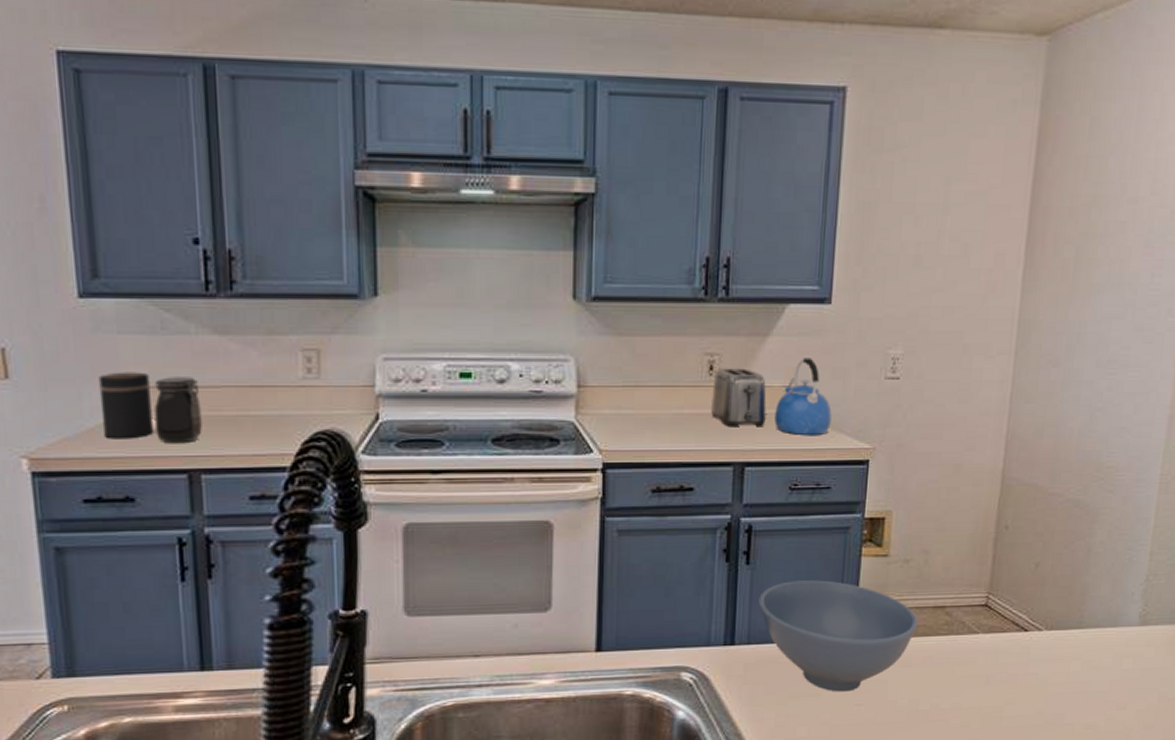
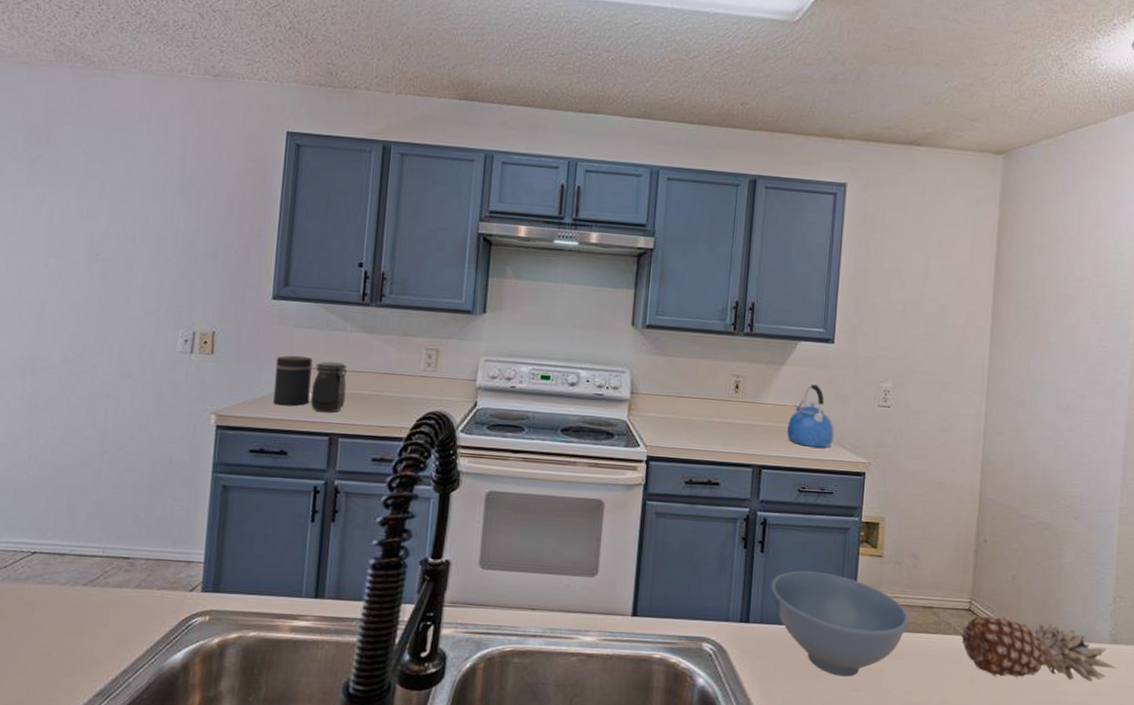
toaster: present [711,368,767,428] -> none [736,387,781,438]
fruit: none [974,609,1143,674] -> present [959,615,1116,682]

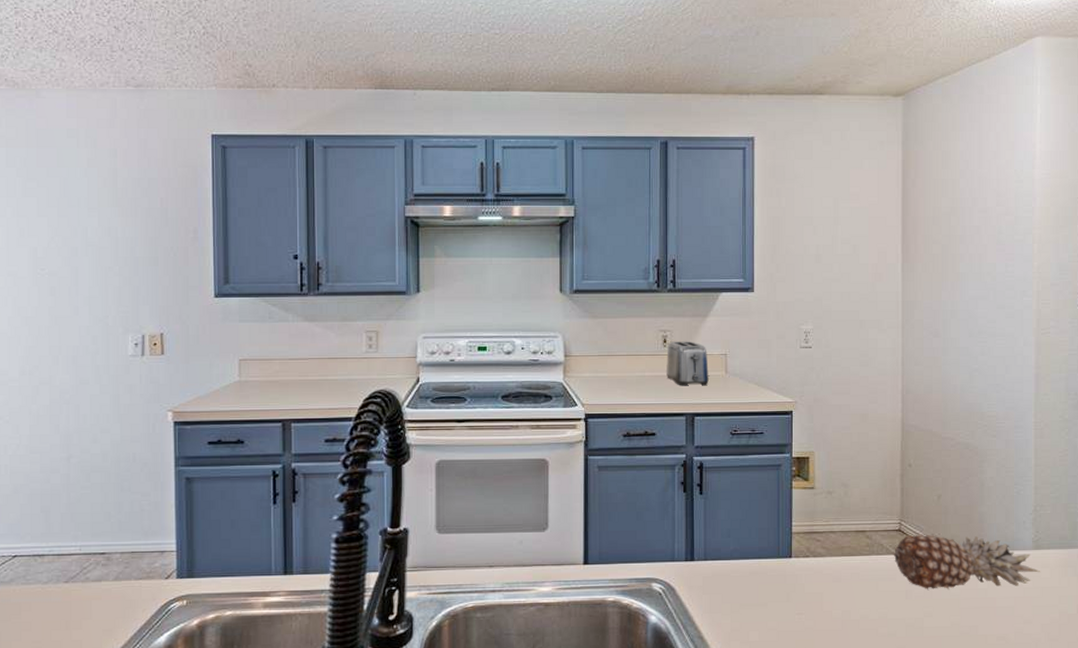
cylinder: present [273,355,313,406] -> none [224,349,259,398]
jar: present [311,361,347,413] -> none [262,352,294,401]
toaster: none [736,387,781,438] -> present [666,341,709,386]
bowl: present [771,570,909,677] -> none [712,508,844,603]
kettle: present [787,384,834,448] -> none [716,332,760,392]

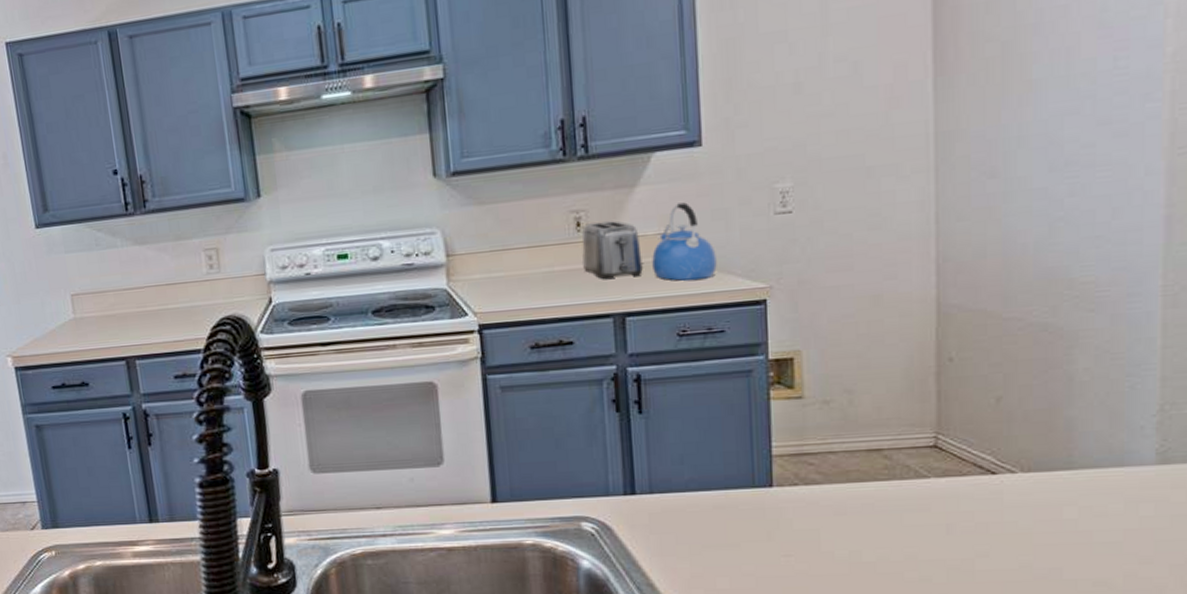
kettle: none [716,332,760,392] -> present [652,202,717,281]
fruit: present [892,534,1040,590] -> none [923,449,1168,522]

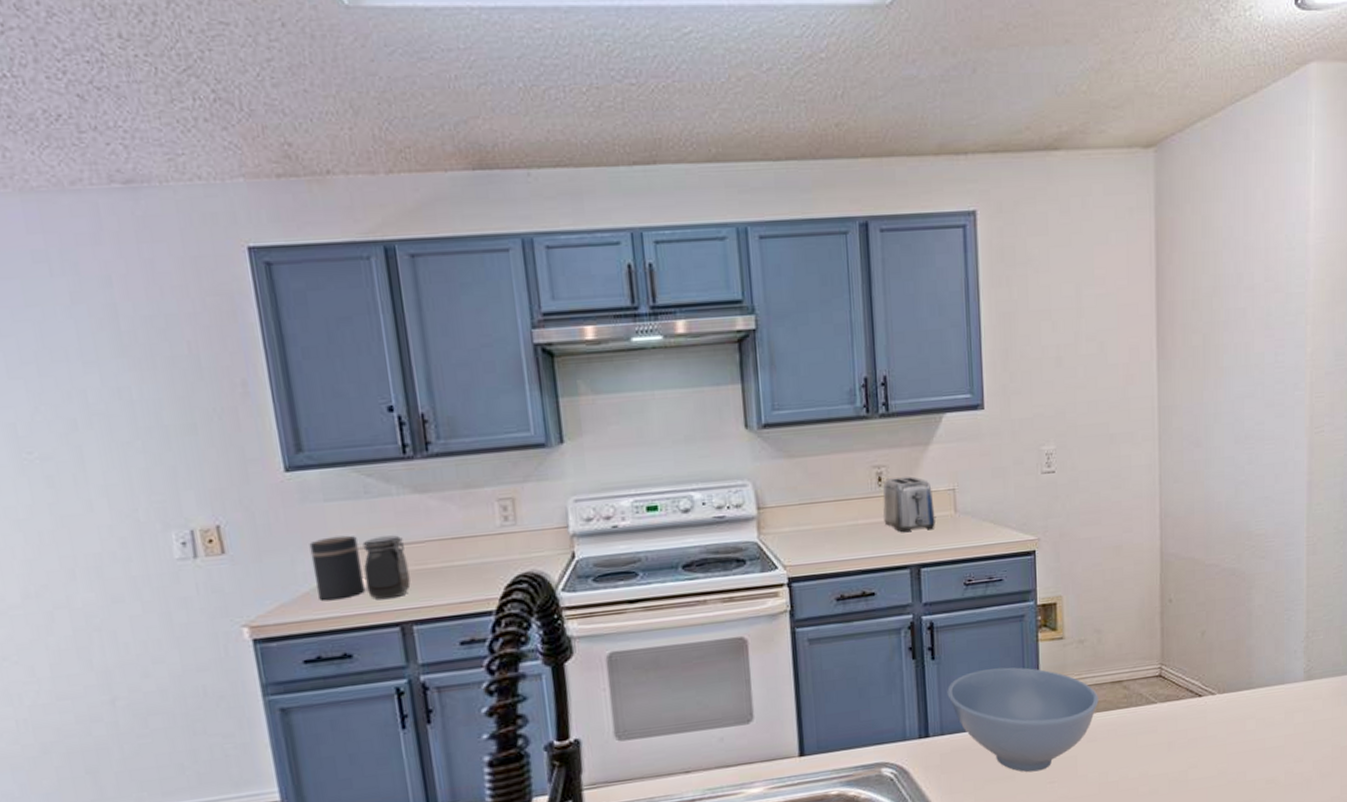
cylinder: none [54,281,97,337] -> present [309,535,365,601]
jar: none [95,281,134,337] -> present [362,535,411,600]
kettle: present [652,202,717,281] -> none [943,461,996,534]
bowl: none [657,426,849,542] -> present [947,667,1099,772]

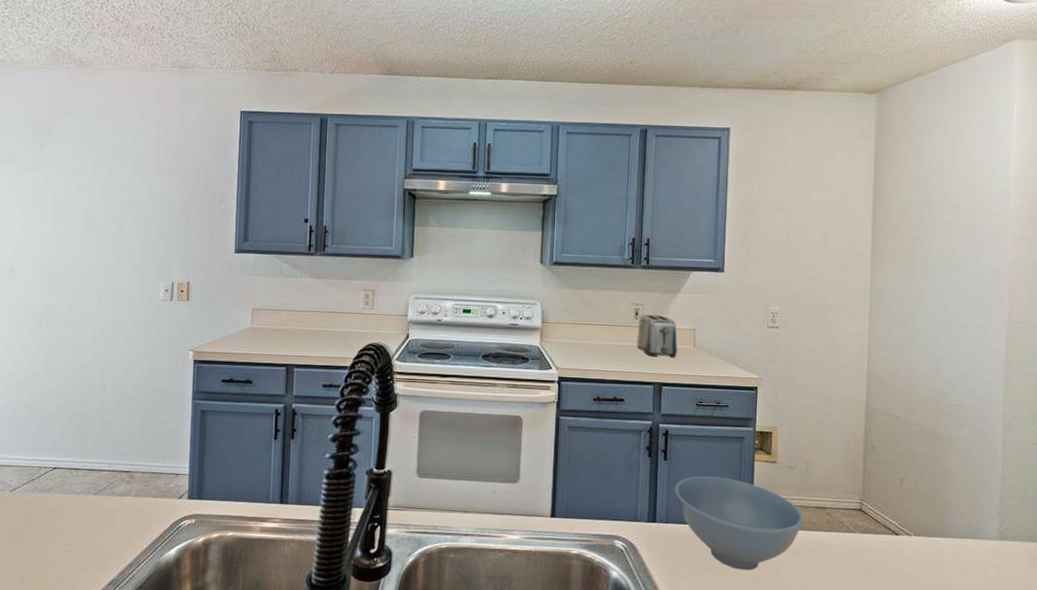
cylinder: present [309,535,365,601] -> none [239,299,270,342]
jar: present [362,535,411,600] -> none [270,304,299,347]

